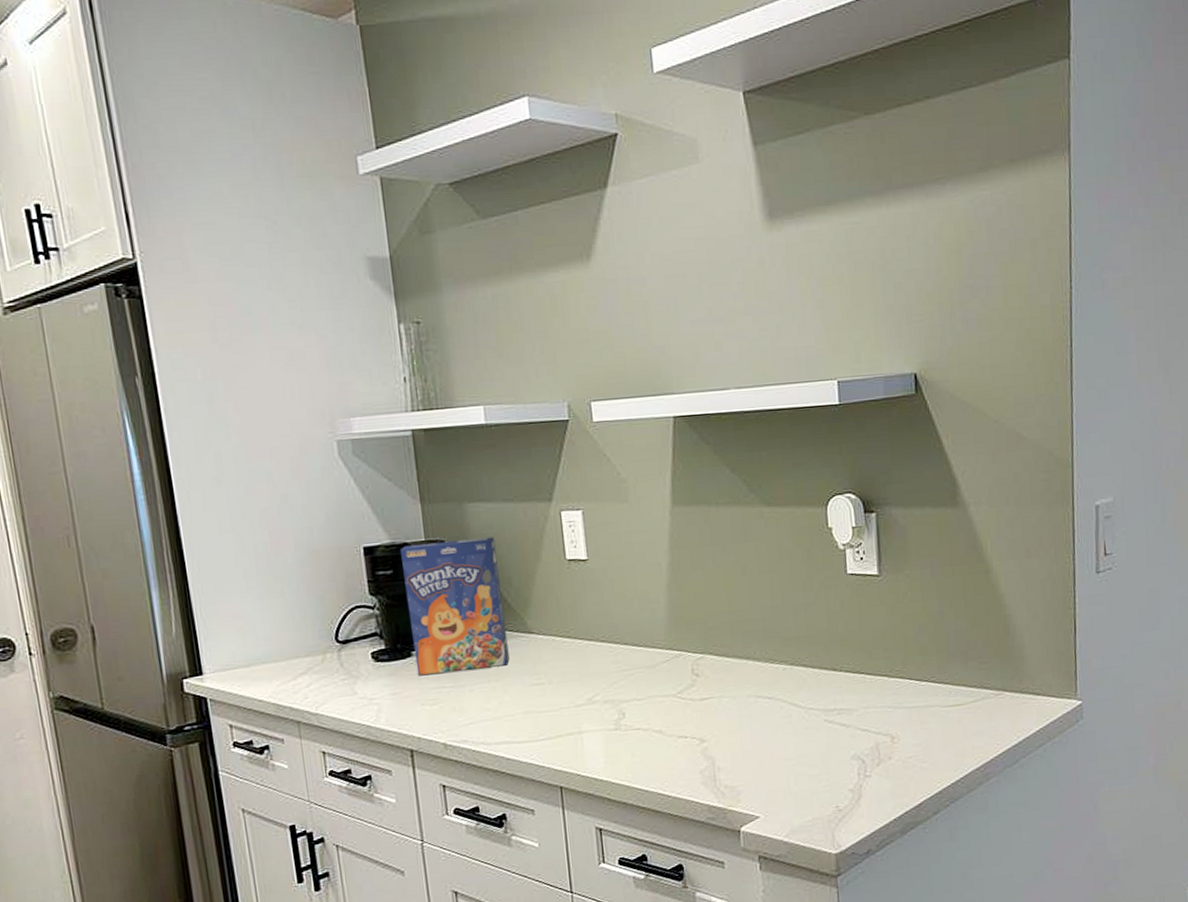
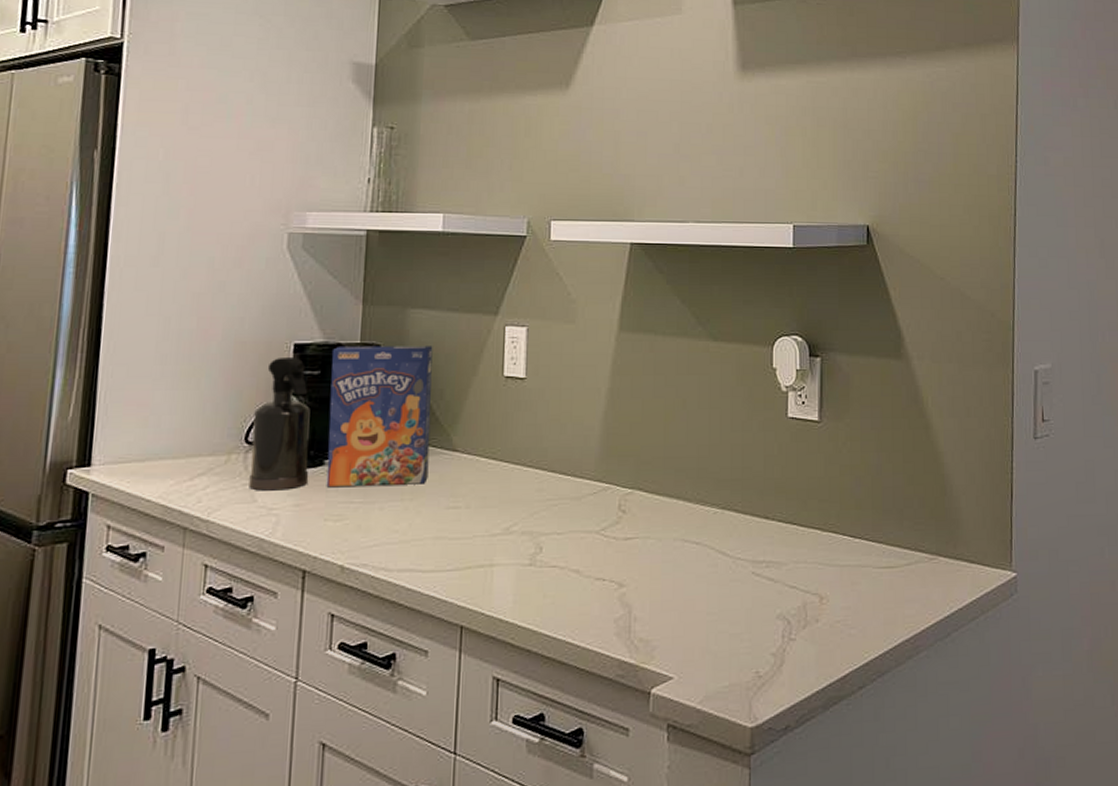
spray bottle: none [339,559,401,684] -> present [249,356,310,491]

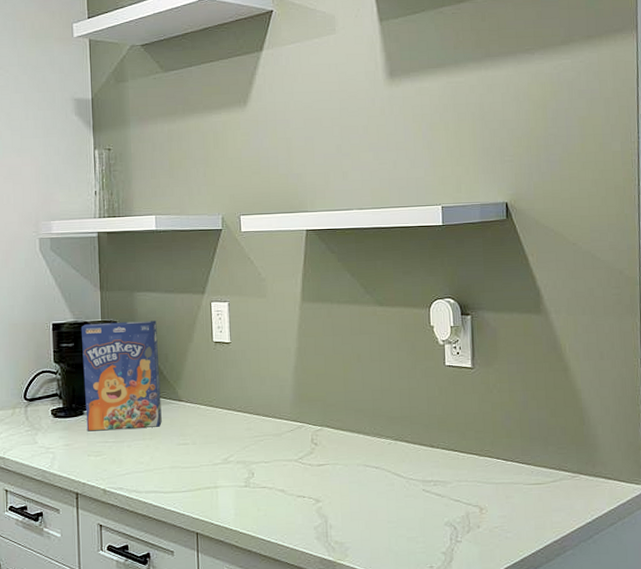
spray bottle: present [249,356,310,491] -> none [29,333,74,435]

